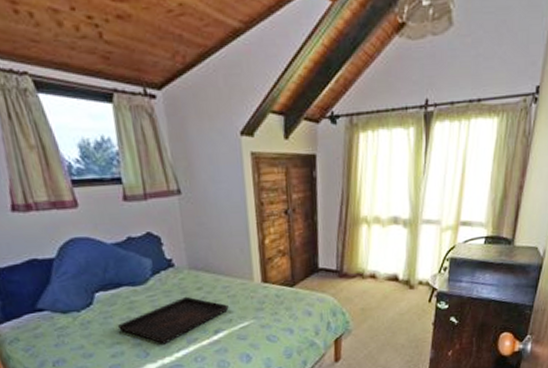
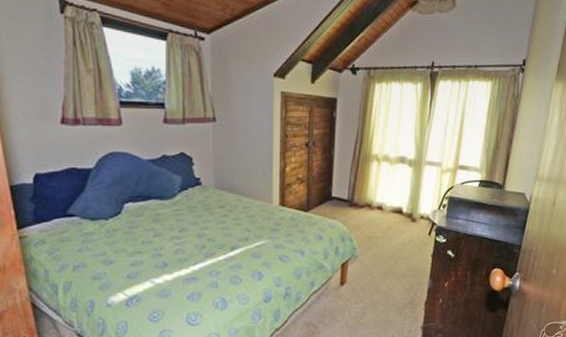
serving tray: present [117,296,229,344] -> none [140,213,247,257]

